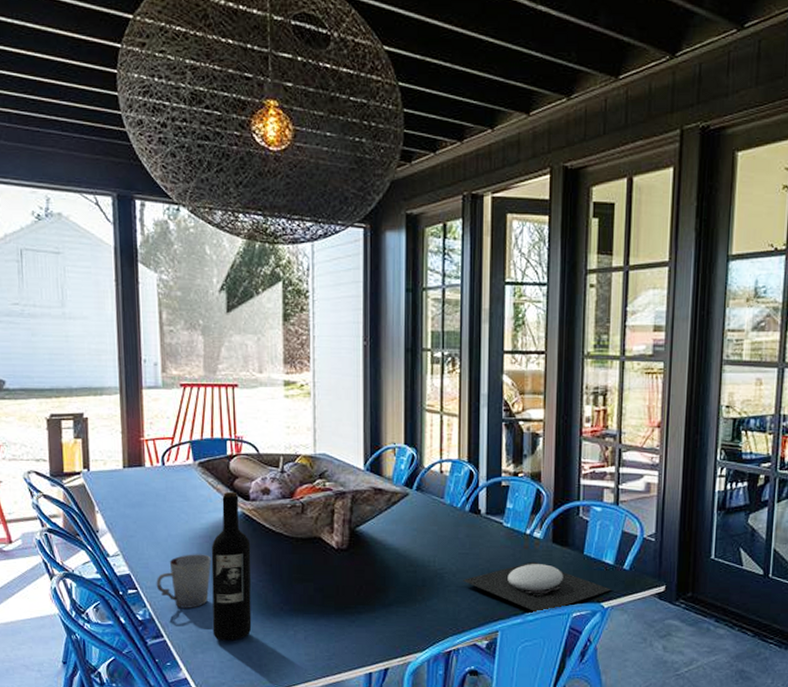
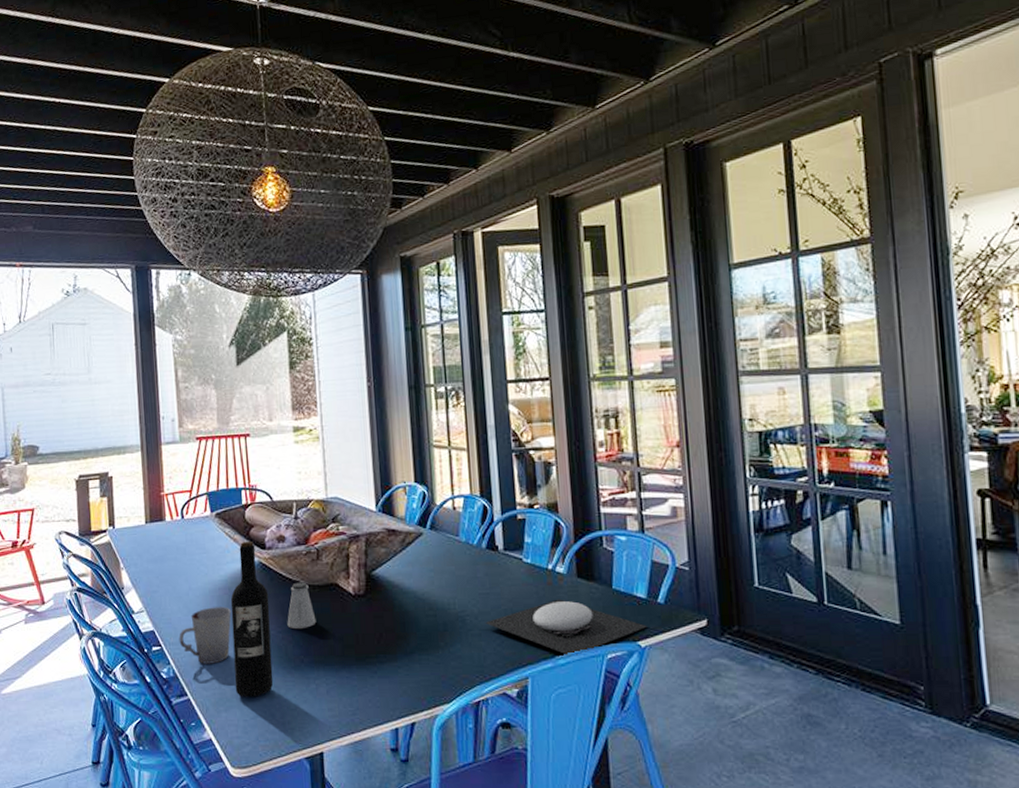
saltshaker: none [268,534,298,578] -> present [287,582,316,628]

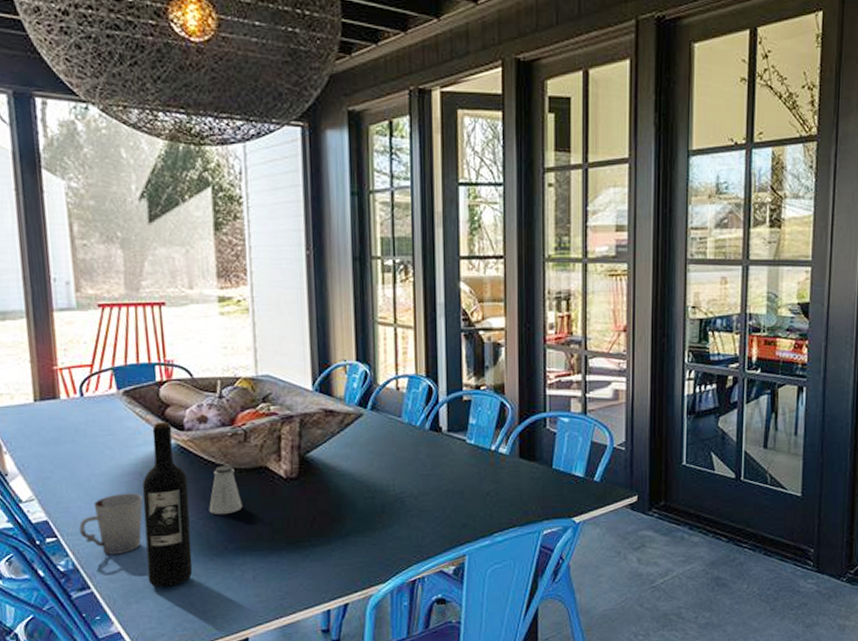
plate: present [485,599,647,657] -> none [424,479,583,534]

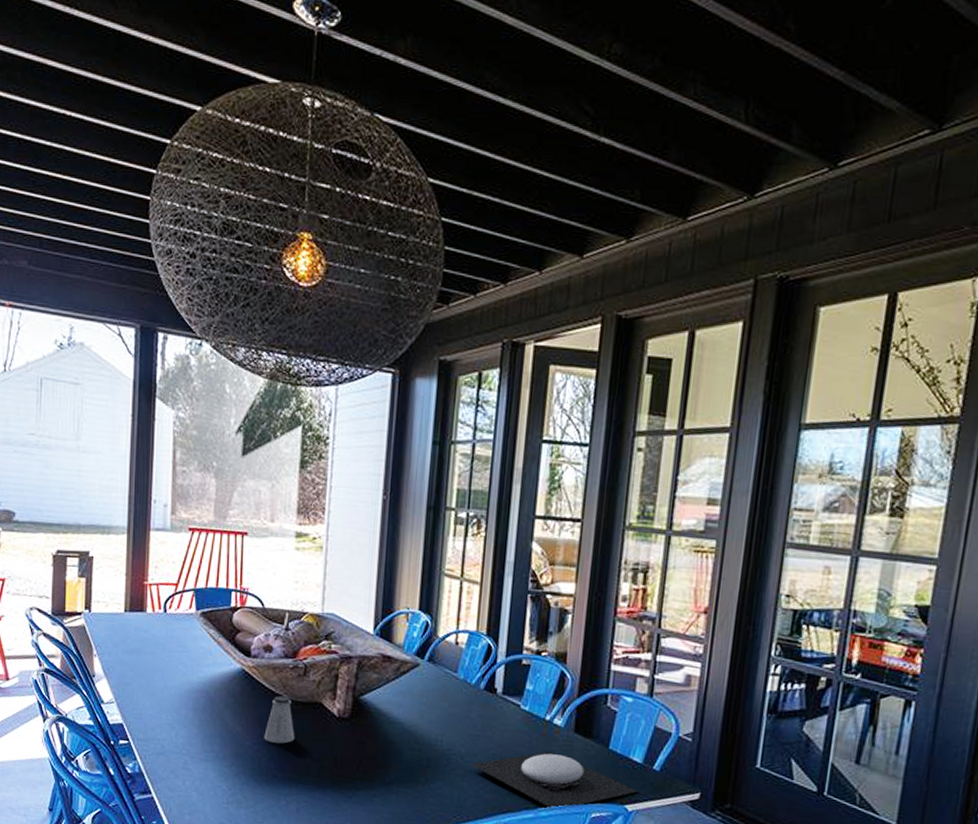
cup: present [79,493,143,555] -> none [148,708,206,766]
wine bottle: present [142,421,193,588] -> none [202,645,248,805]
plate: none [424,479,583,534] -> present [470,751,638,810]

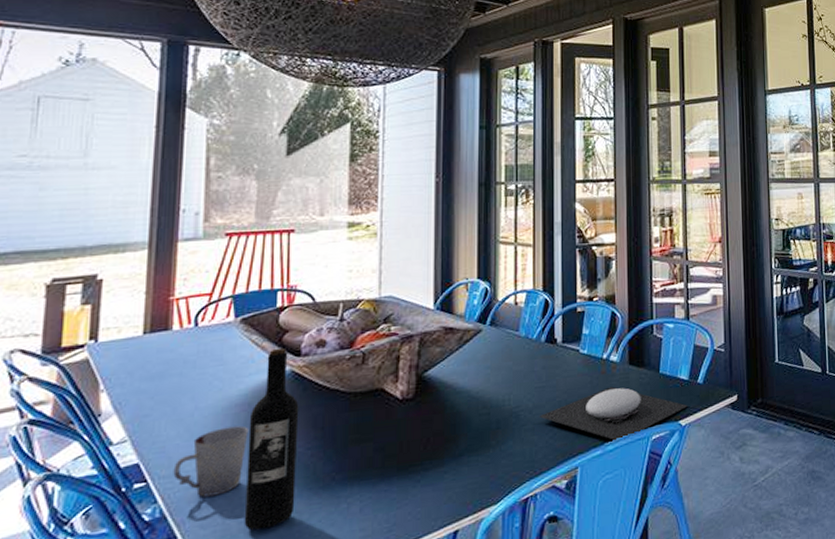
cup: none [148,708,206,766] -> present [173,425,249,497]
wine bottle: none [202,645,248,805] -> present [244,347,299,531]
saltshaker: present [264,696,295,744] -> none [319,389,355,443]

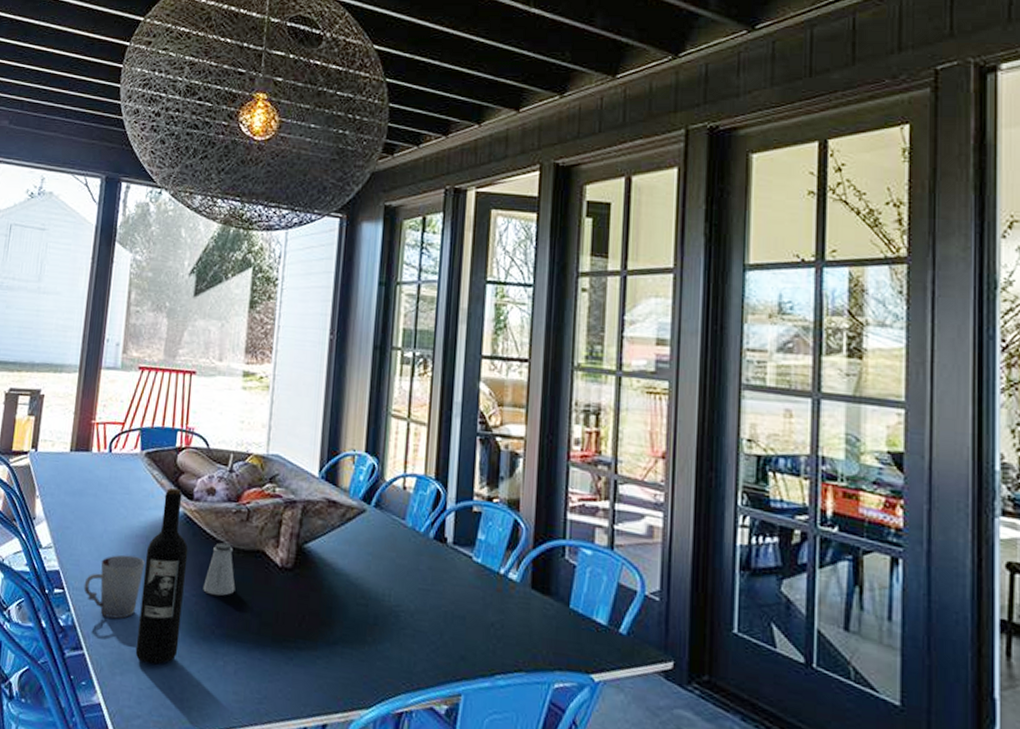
saltshaker: none [319,389,355,443] -> present [203,542,236,596]
plate: present [539,386,688,442] -> none [420,609,604,679]

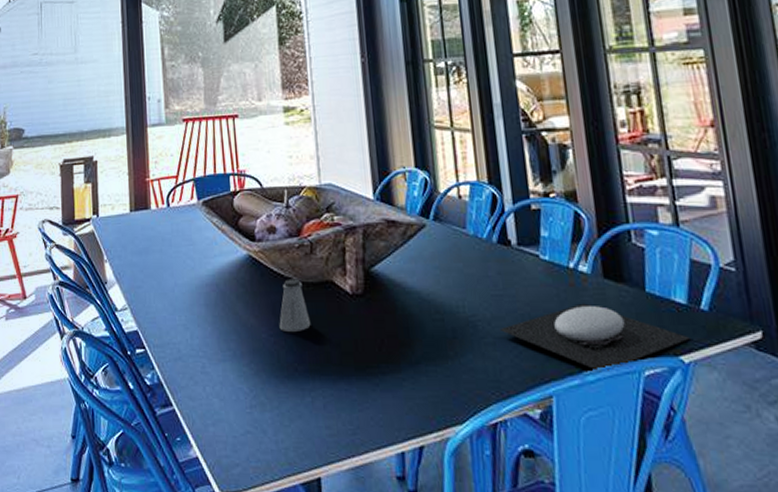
cup: present [83,554,145,619] -> none [163,305,219,370]
wine bottle: present [135,487,188,665] -> none [218,231,265,410]
plate: none [420,609,604,679] -> present [499,303,690,372]

